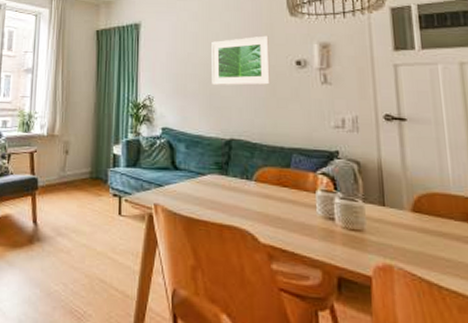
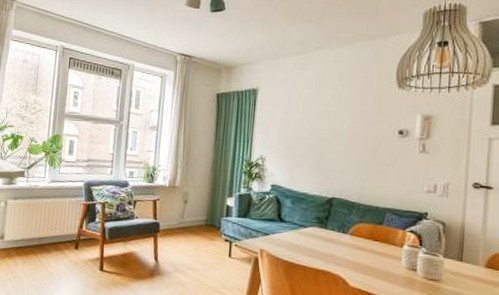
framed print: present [211,35,270,85] -> none [320,105,376,151]

